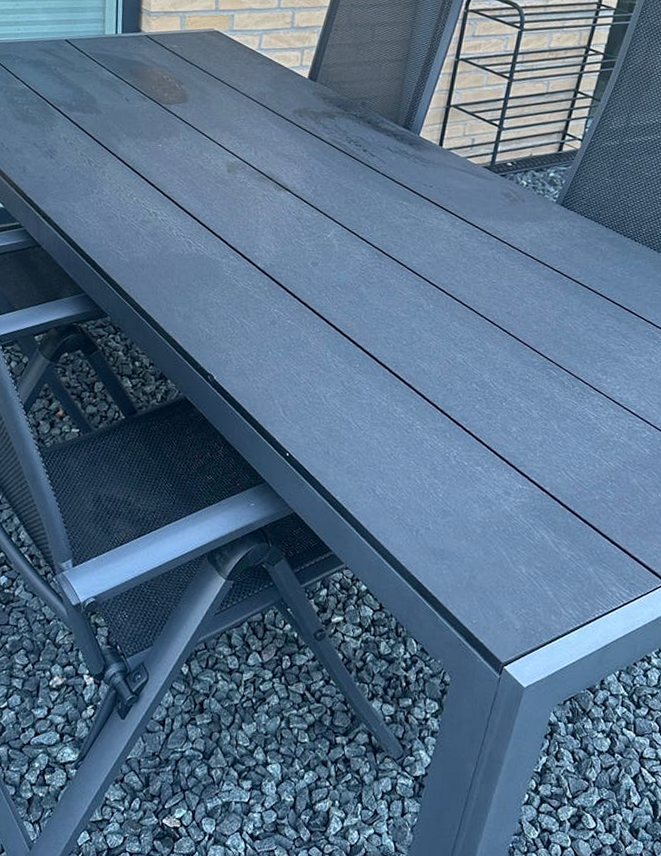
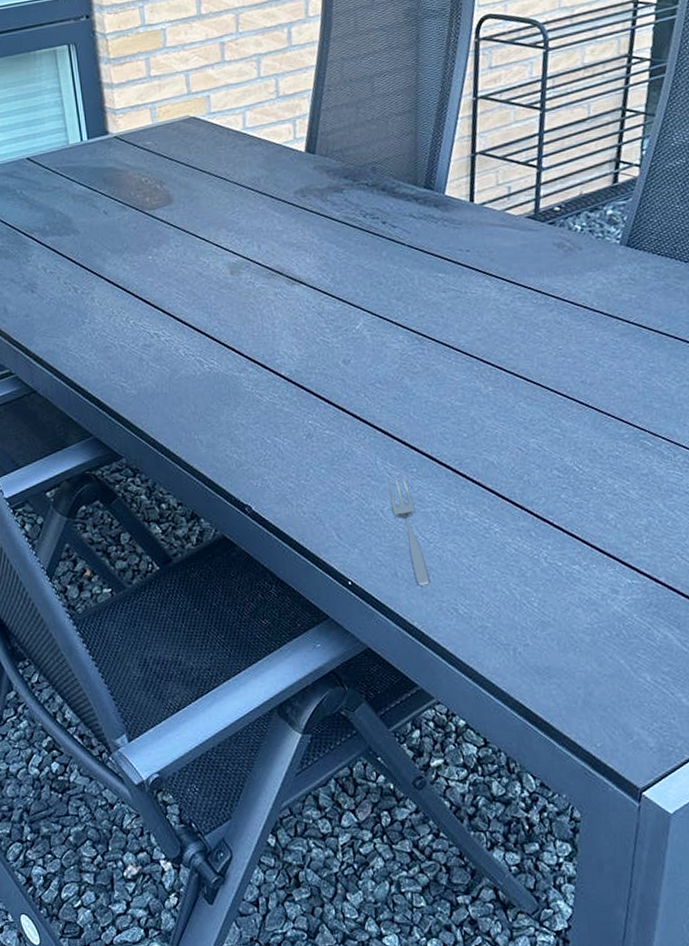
fork: none [332,369,356,466] -> present [388,476,430,586]

